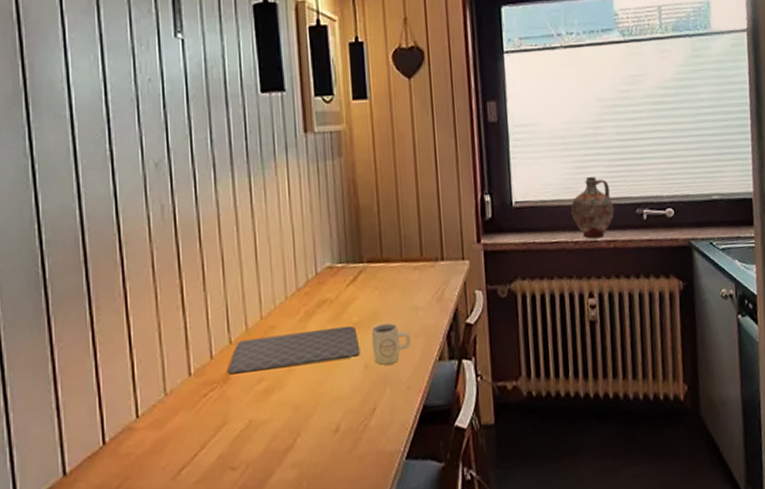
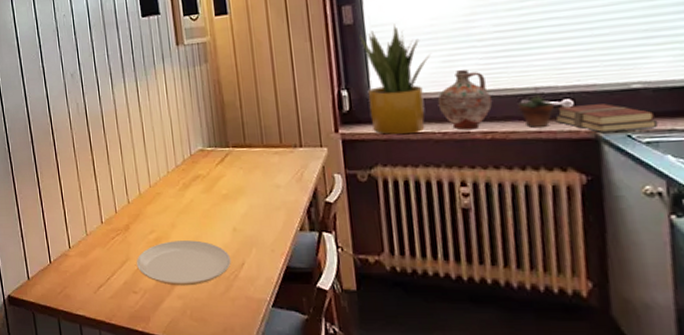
placemat: present [228,325,361,375] -> none [128,196,230,225]
plate: none [238,385,361,451] -> present [137,240,231,286]
mug: present [371,322,411,365] -> none [238,196,273,230]
planter: none [503,125,565,245] -> present [359,24,431,135]
succulent plant: none [634,197,660,236] -> present [518,87,554,128]
books: none [661,213,730,240] -> present [554,103,659,132]

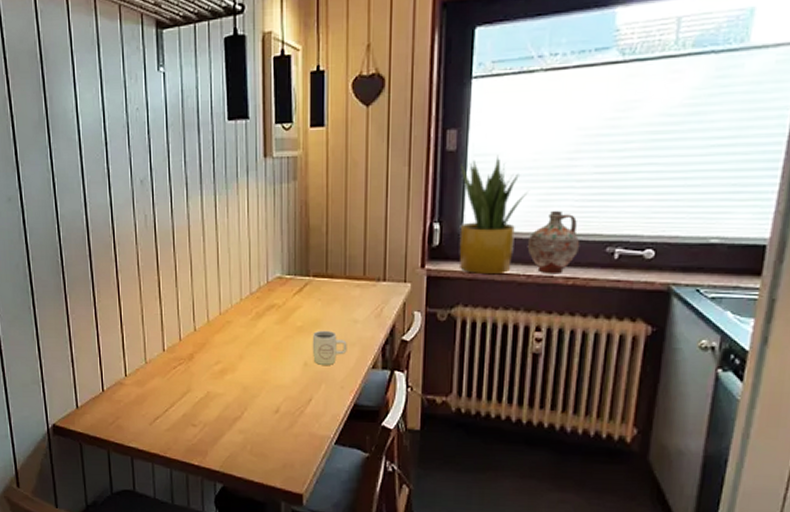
plate: present [137,240,231,286] -> none [199,373,298,421]
mug: none [238,196,273,230] -> present [312,330,347,365]
succulent plant: present [518,87,554,128] -> none [603,235,636,276]
books: present [554,103,659,132] -> none [634,257,726,285]

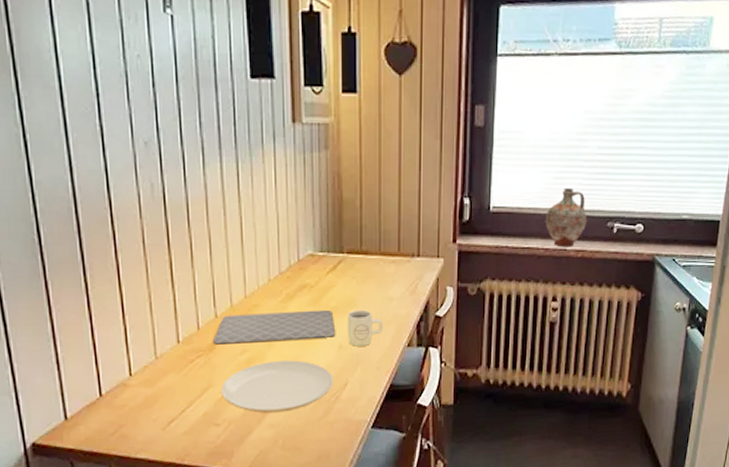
placemat: none [192,328,302,355] -> present [213,309,336,345]
plate: none [199,373,298,421] -> present [222,360,334,414]
planter: present [459,155,528,275] -> none [487,132,546,249]

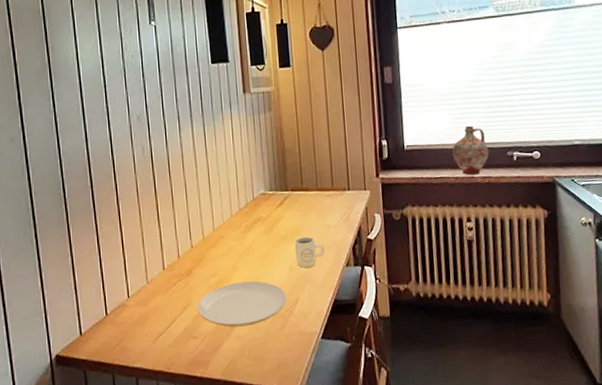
placemat: present [213,309,336,345] -> none [190,237,287,270]

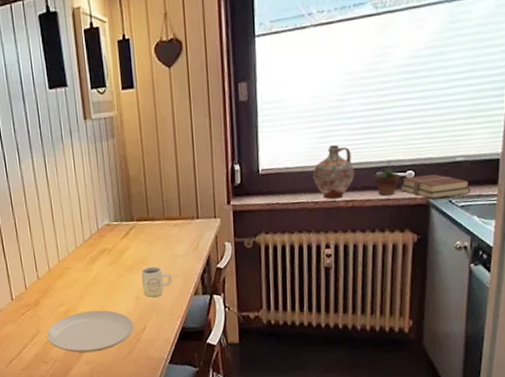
succulent plant: none [506,142,528,173] -> present [374,161,400,196]
books: none [528,155,589,177] -> present [400,174,471,199]

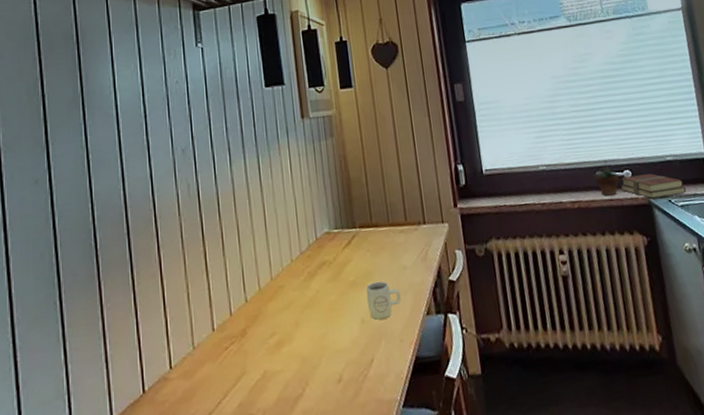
plate: present [47,310,134,353] -> none [254,339,360,399]
ceramic jug: present [313,145,355,200] -> none [535,145,576,201]

